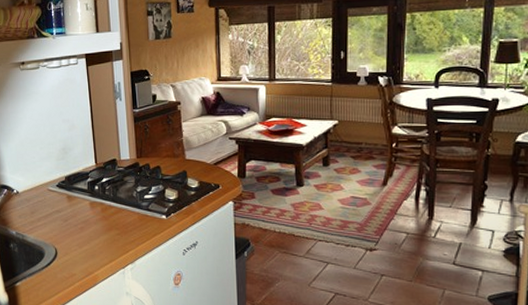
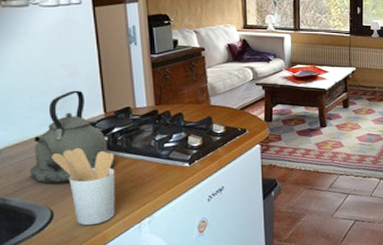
kettle: none [40,143,104,225] -> present [29,90,115,184]
utensil holder: none [56,194,104,266] -> present [51,147,115,226]

